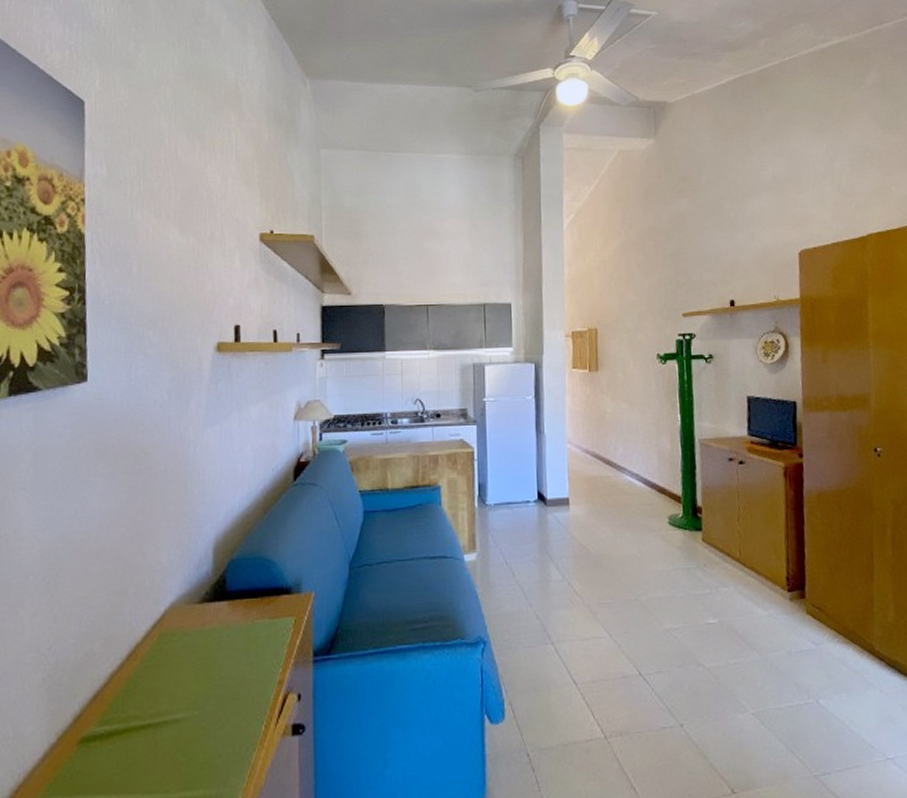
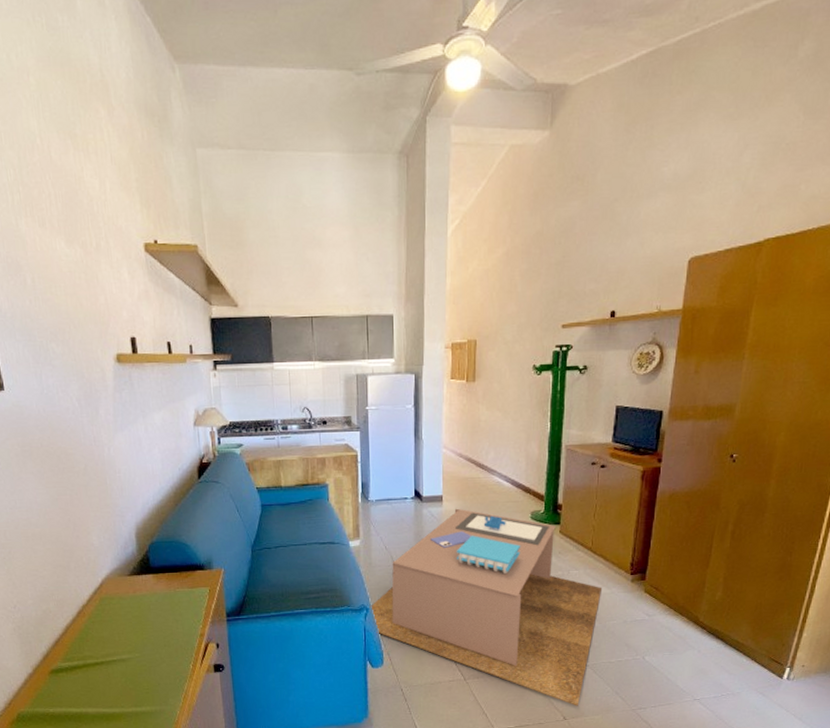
coffee table: none [487,513,758,773] -> present [369,508,602,706]

